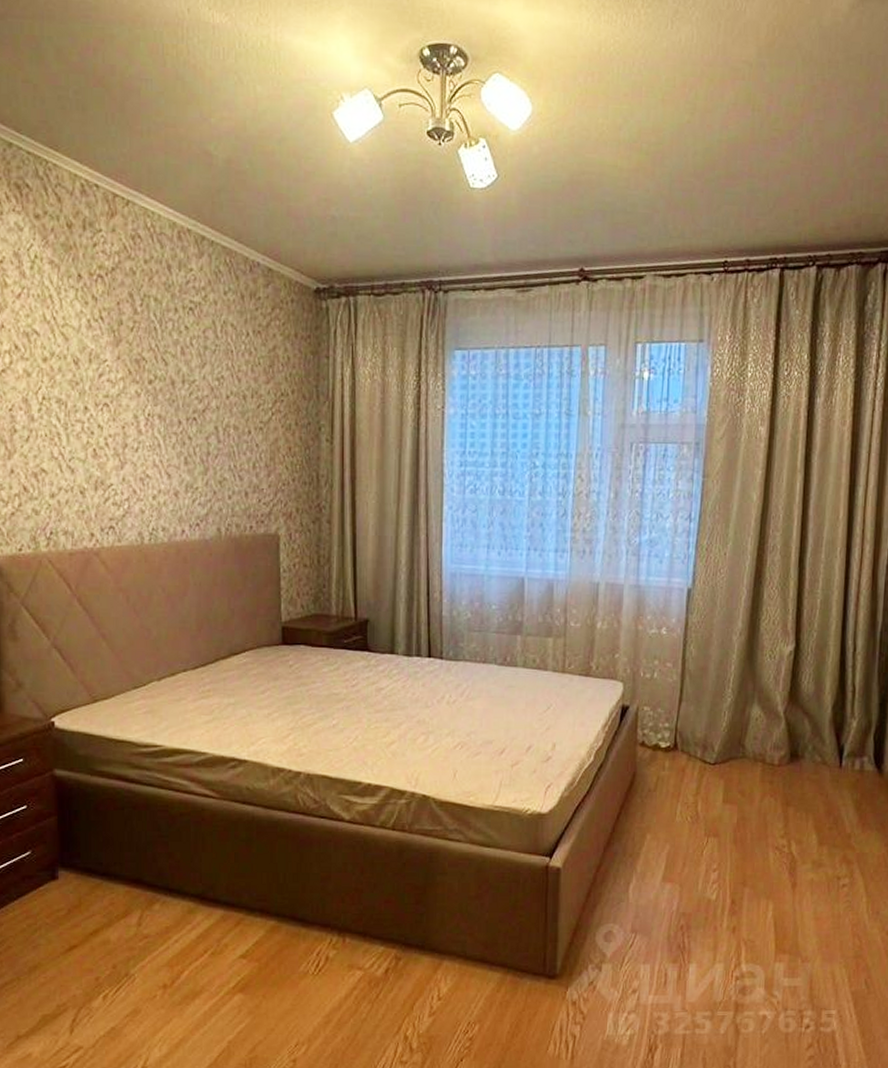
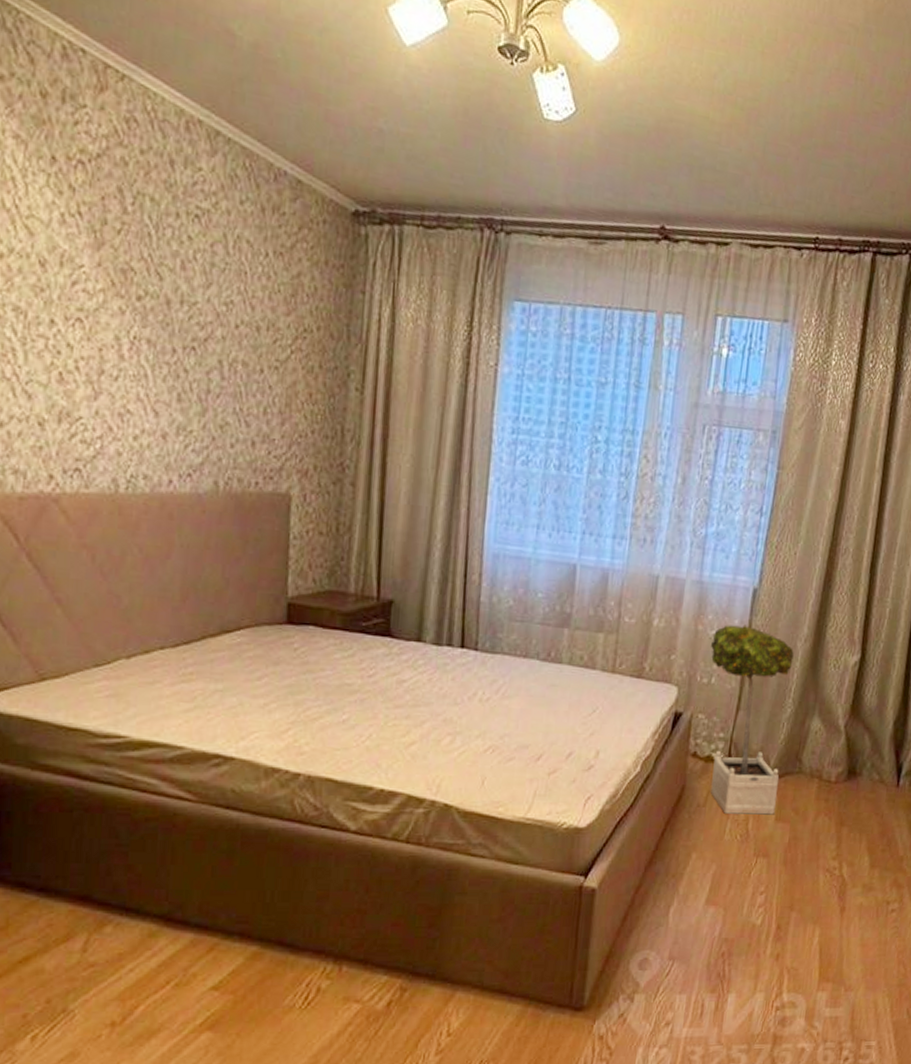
potted tree: none [651,623,730,797] -> present [711,625,794,815]

